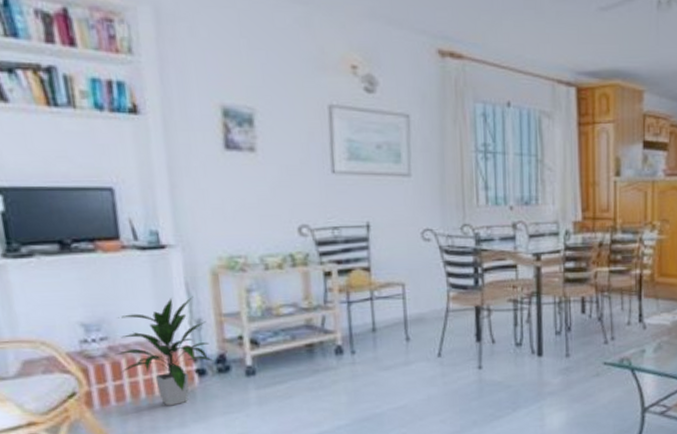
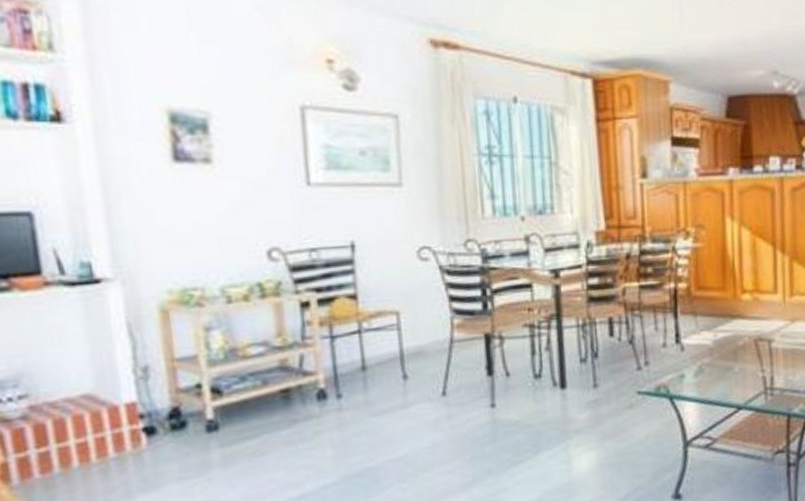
indoor plant: present [114,297,214,406] -> none [37,339,166,475]

